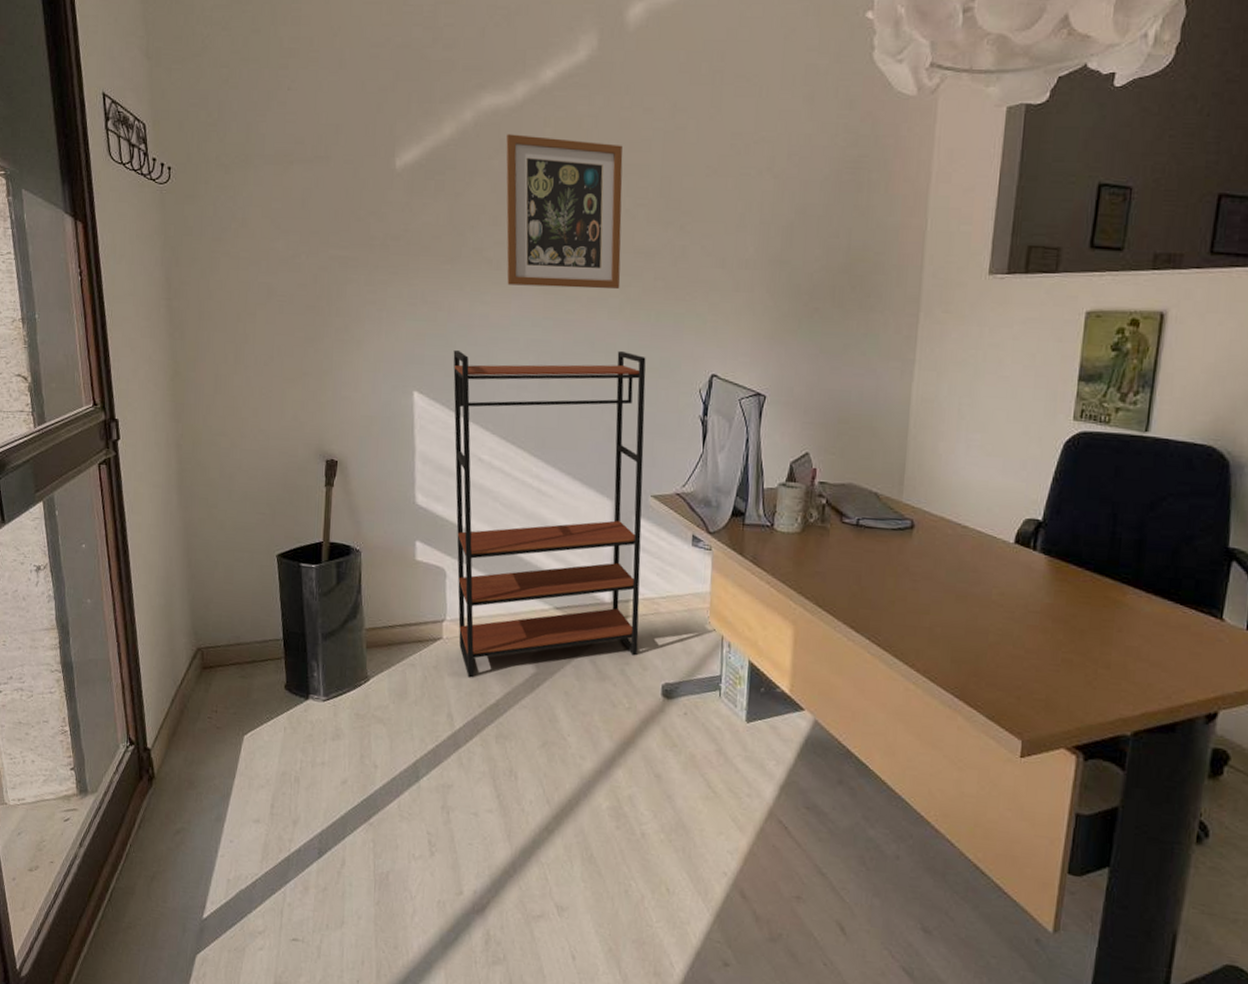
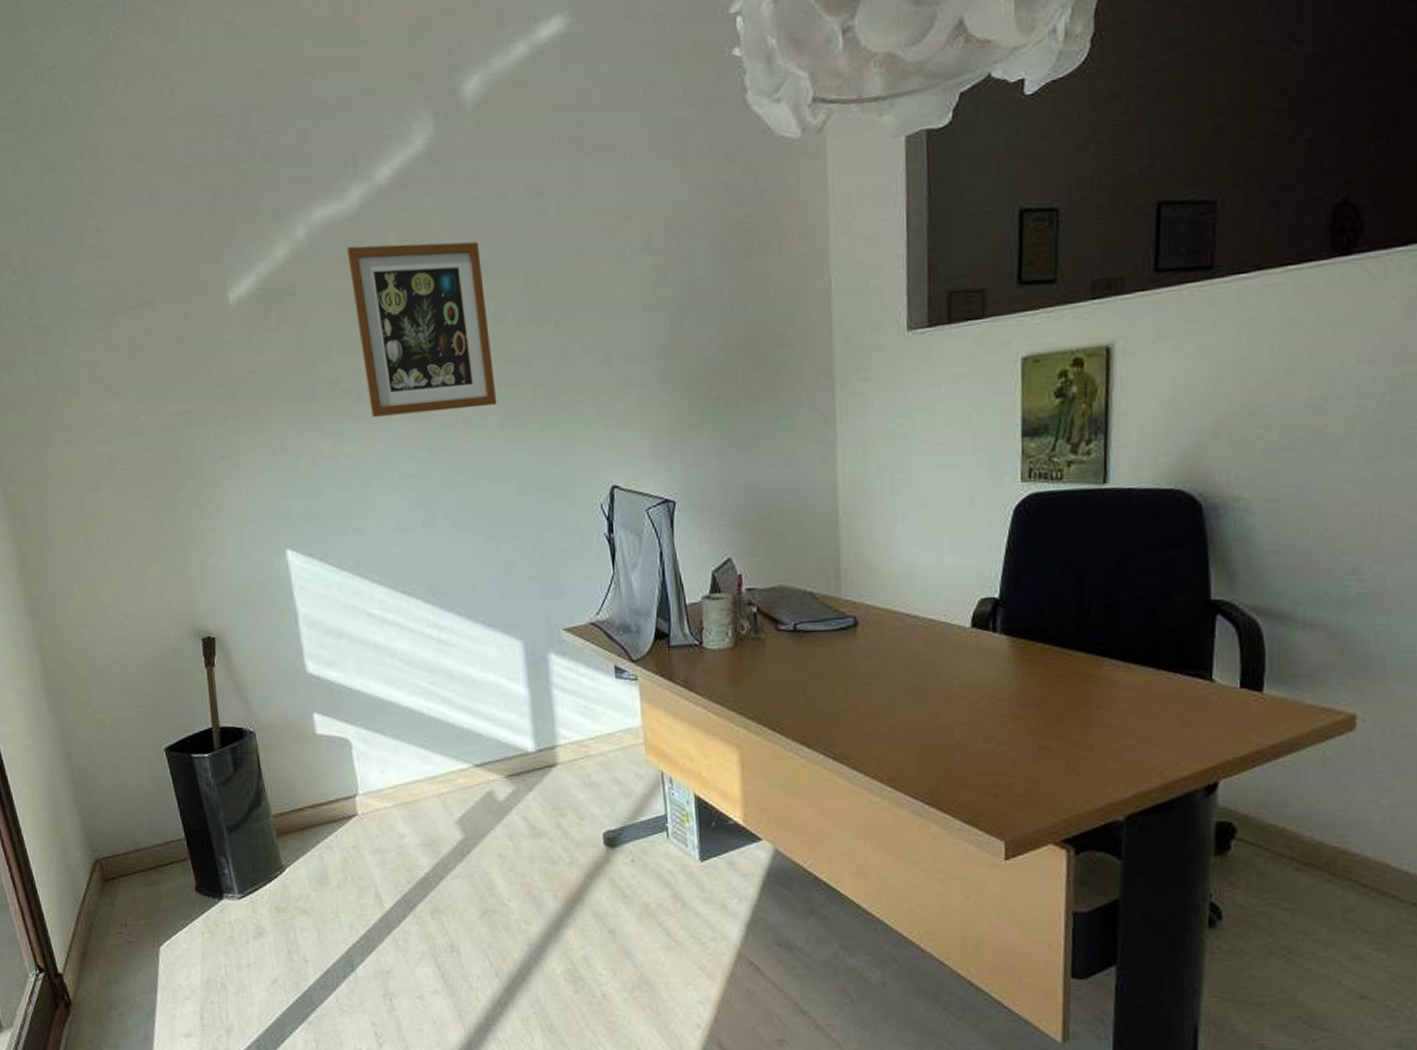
bookshelf: present [453,350,646,678] -> none [323,474,572,853]

